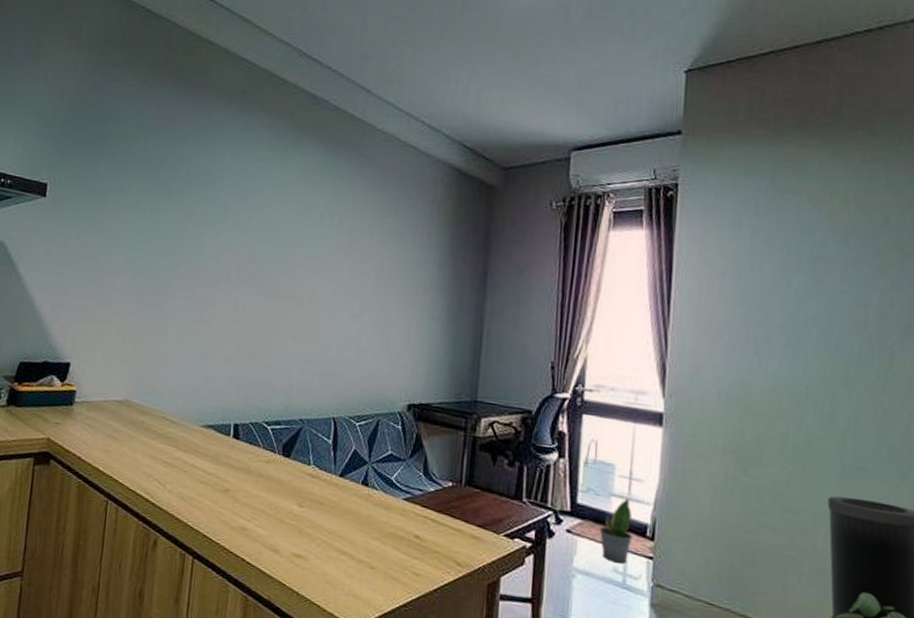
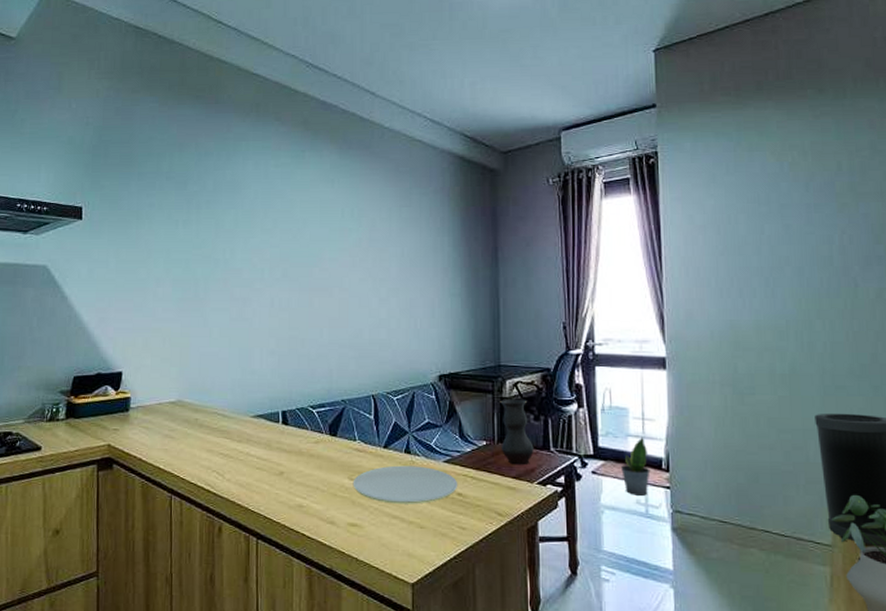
plate: none [302,496,417,543] -> present [353,465,458,504]
vase: none [468,439,505,514] -> present [500,399,534,465]

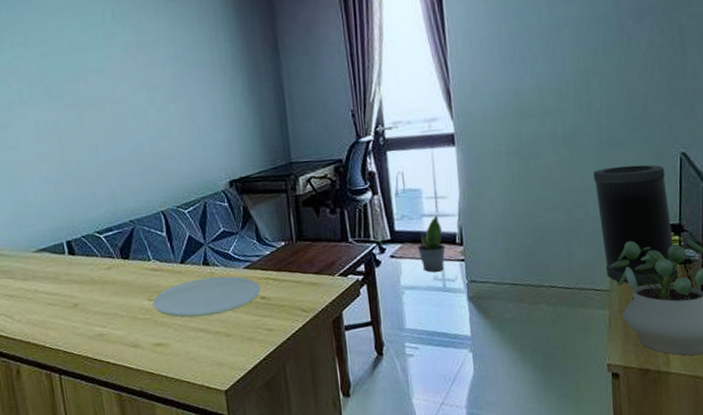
vase: present [500,399,534,465] -> none [294,194,333,261]

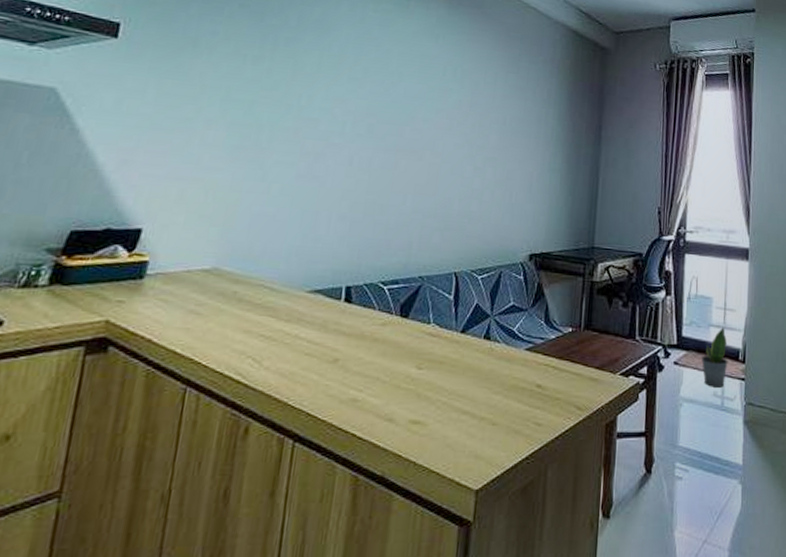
plate: present [152,276,261,318] -> none [420,353,539,398]

